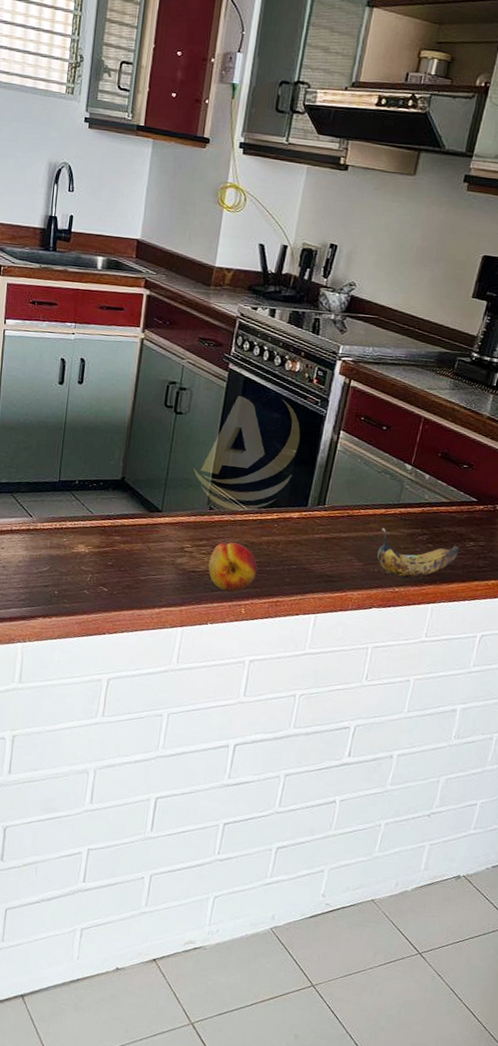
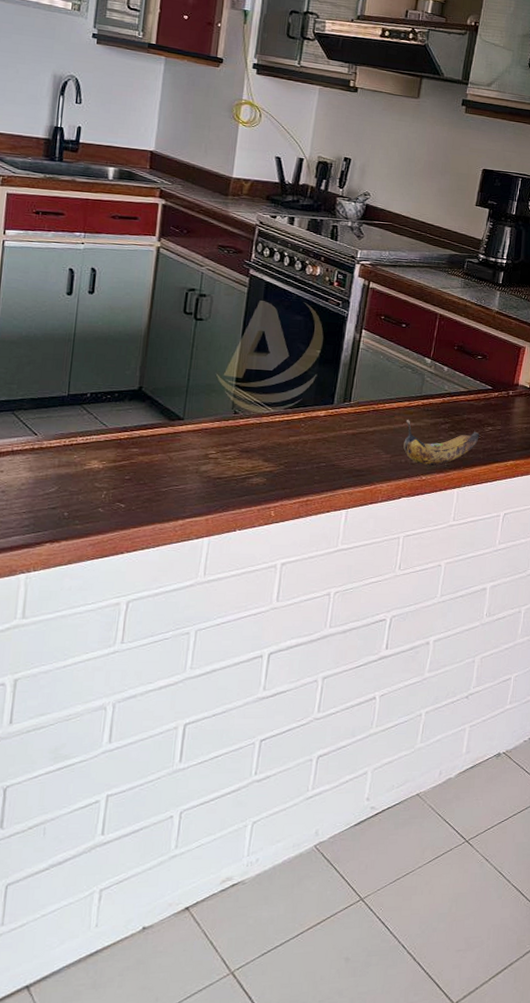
fruit: present [208,542,258,592] -> none [235,445,287,495]

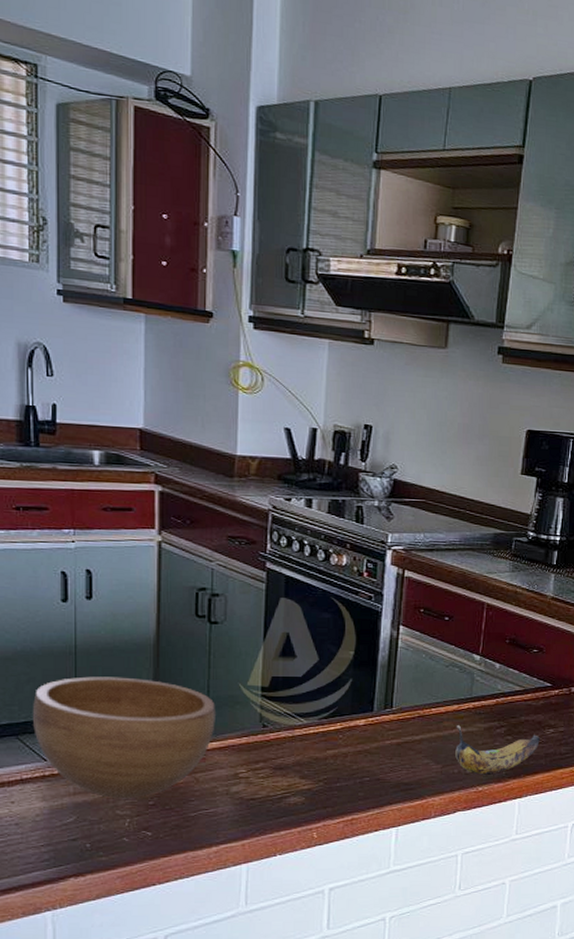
bowl: none [28,361,194,473] -> present [32,676,215,799]

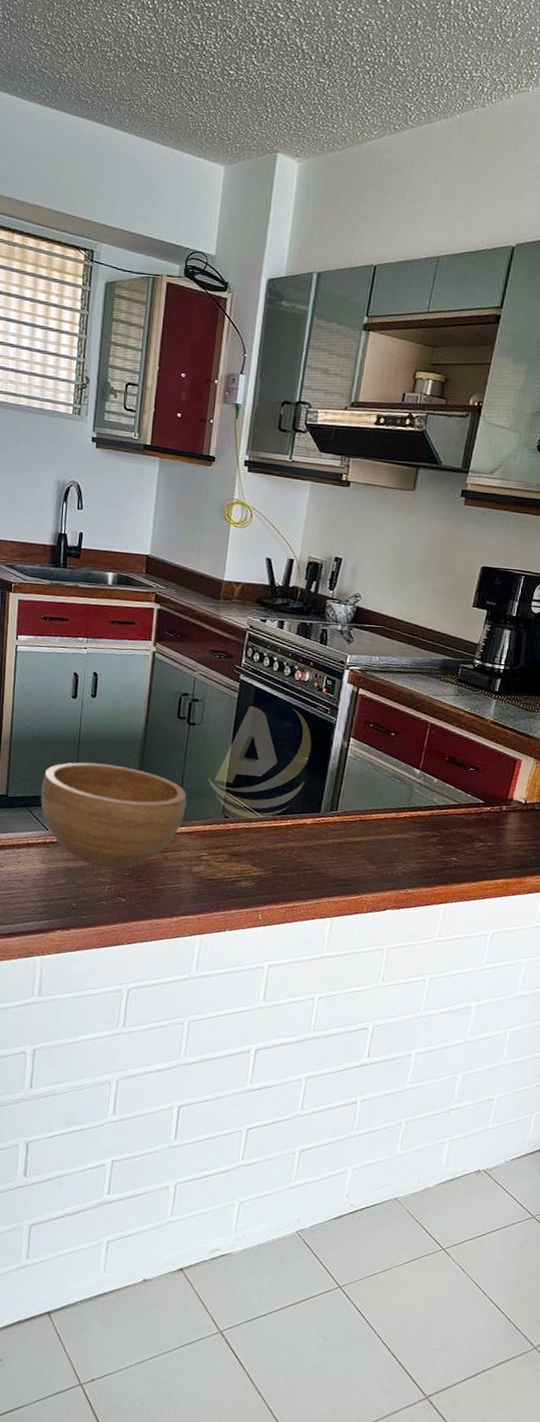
banana: present [455,724,540,775] -> none [390,830,469,880]

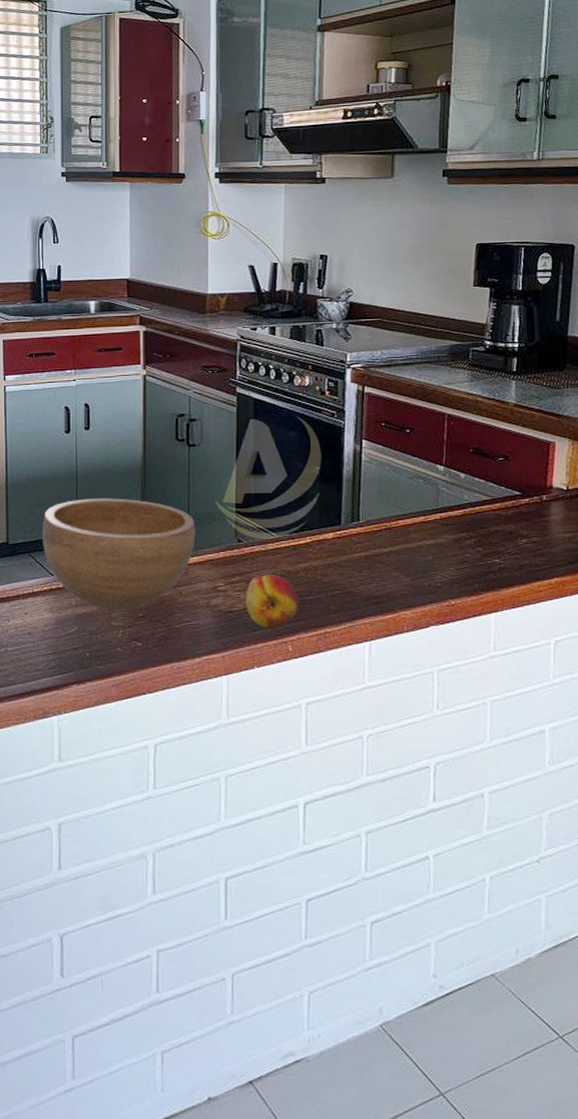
fruit: none [225,850,274,898] -> present [246,574,299,629]

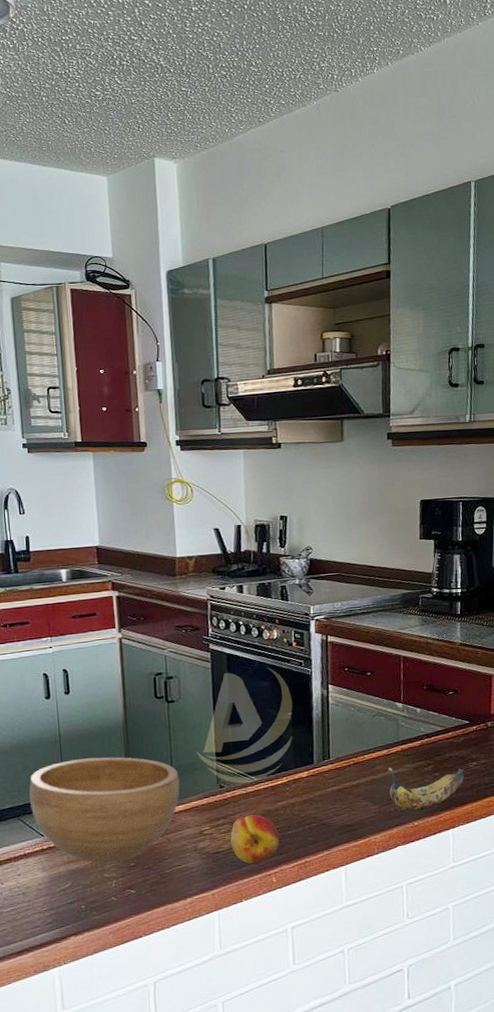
banana: none [423,536,513,588] -> present [387,767,465,811]

